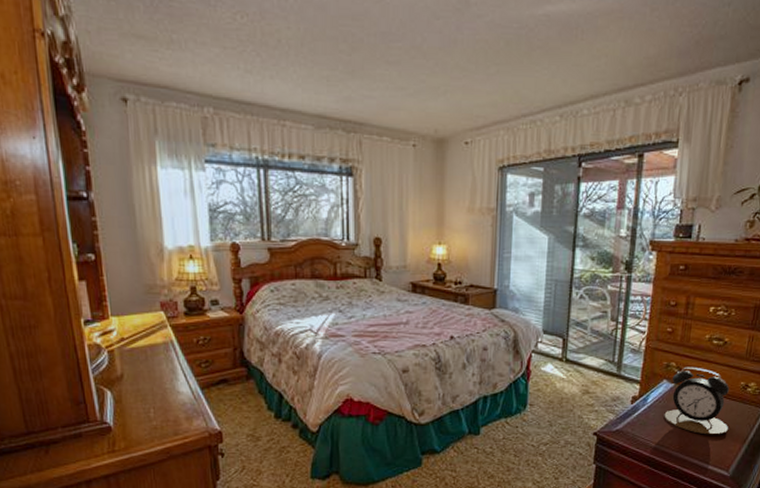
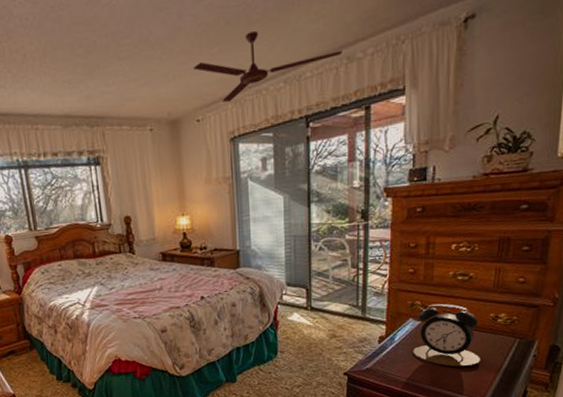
ceiling fan: none [467,57,621,128] -> present [193,30,342,102]

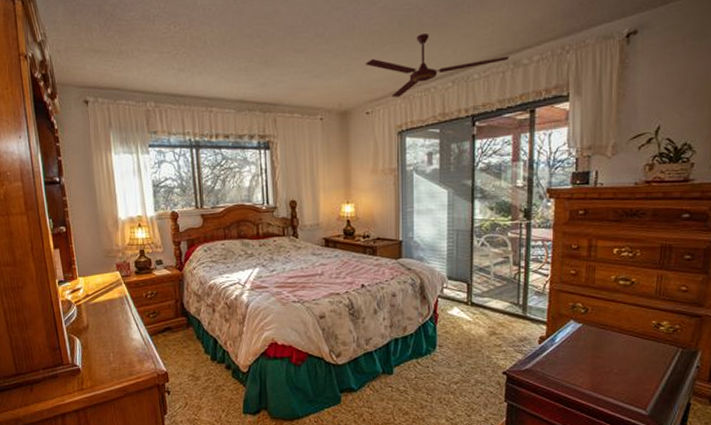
alarm clock: present [413,303,480,367] -> none [573,307,642,374]

